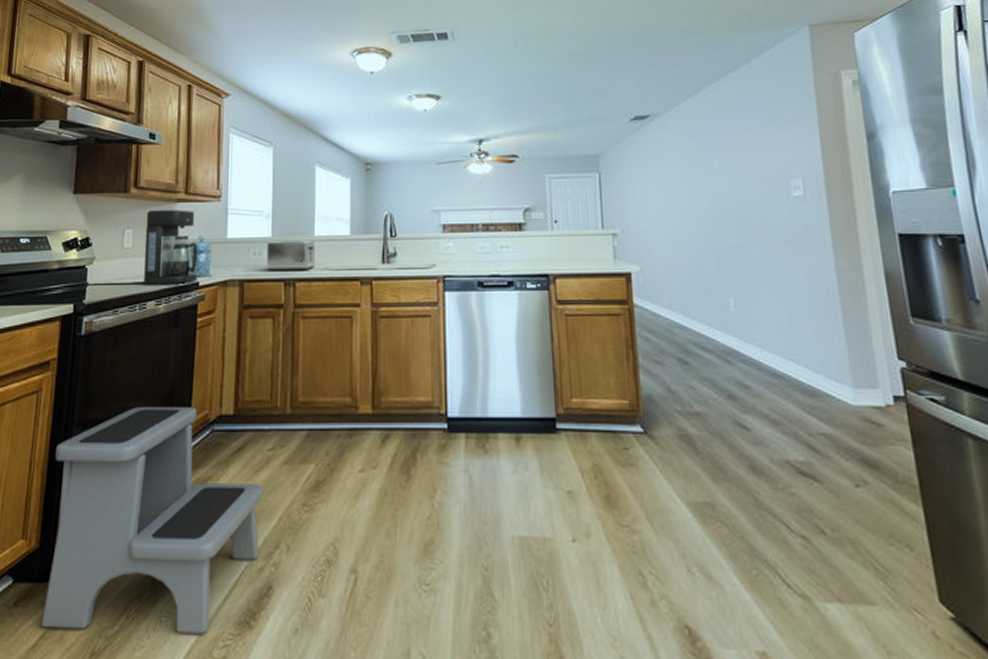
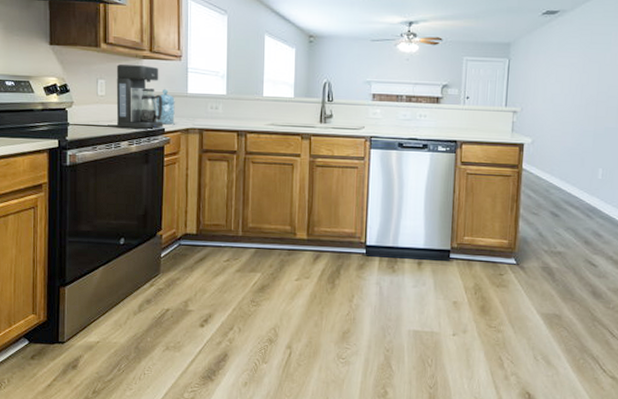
step stool: present [41,407,262,634] -> none [53,224,220,383]
toaster: present [266,239,316,272] -> none [222,97,264,125]

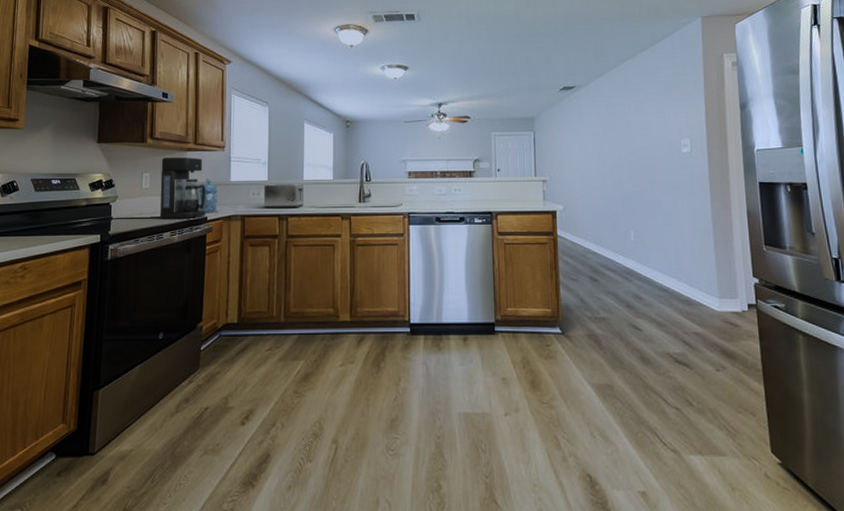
toaster: none [222,97,264,125] -> present [263,182,305,209]

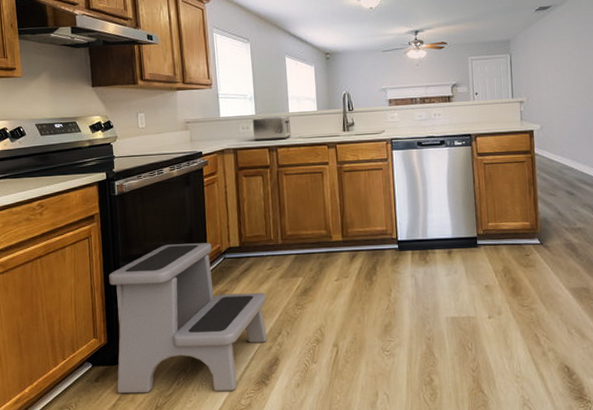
step stool: none [81,317,262,492] -> present [109,243,268,394]
coffee maker: present [159,157,206,220] -> none [153,96,201,156]
canister: present [198,178,218,214] -> none [191,115,211,149]

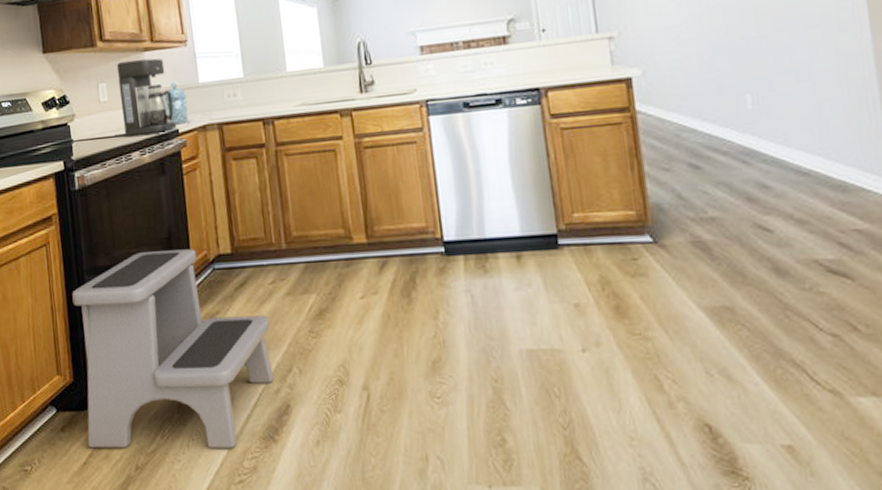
coffee maker: none [153,96,201,156] -> present [116,58,177,137]
canister: none [191,115,211,149] -> present [164,81,189,126]
toaster: present [252,115,292,141] -> none [239,75,292,113]

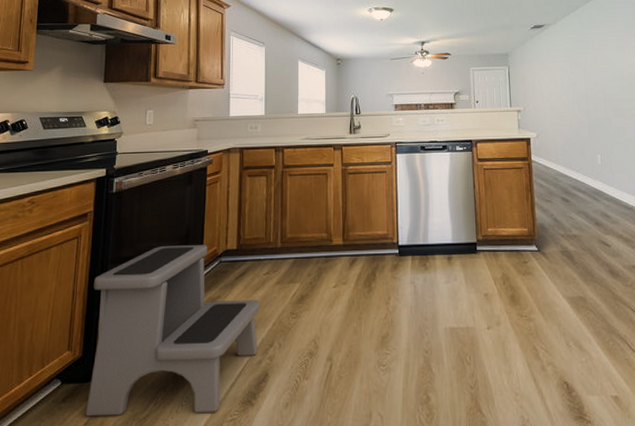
coffee maker: present [116,58,177,137] -> none [162,95,207,154]
canister: present [164,81,189,126] -> none [199,113,218,148]

